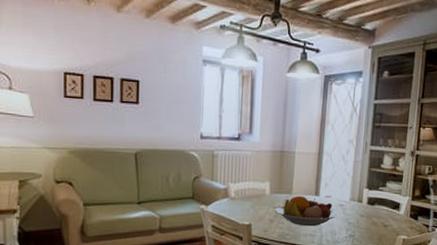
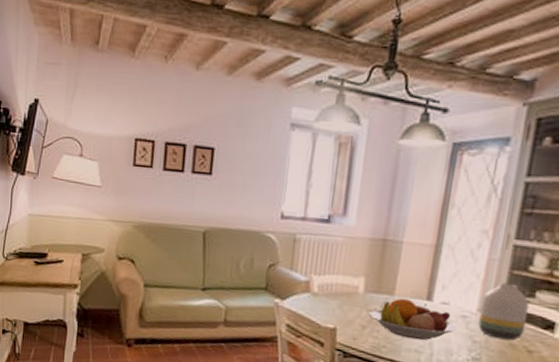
vase: none [351,178,383,220] -> present [478,282,530,341]

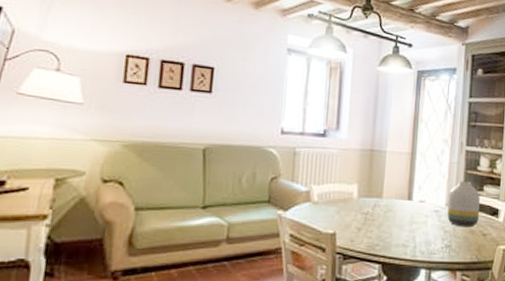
fruit bowl: present [369,298,459,341] -> none [363,200,434,236]

